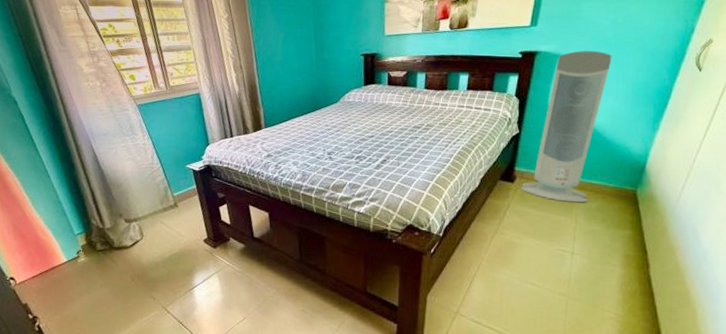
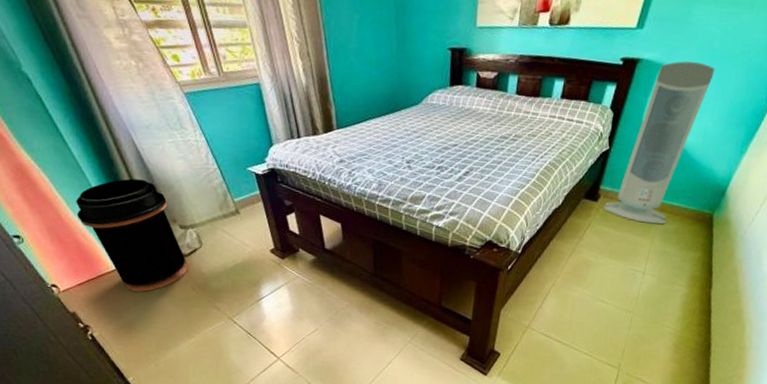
trash can: none [39,179,130,283] -> present [76,178,189,292]

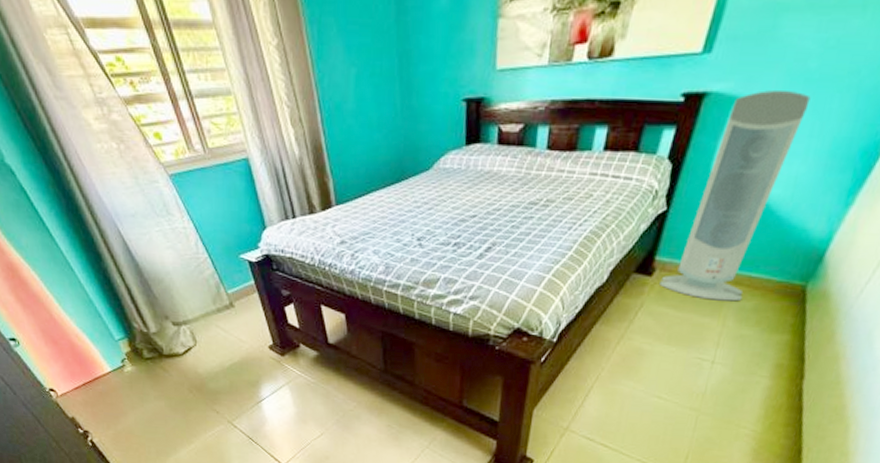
trash can: present [76,178,189,292] -> none [67,273,184,395]

